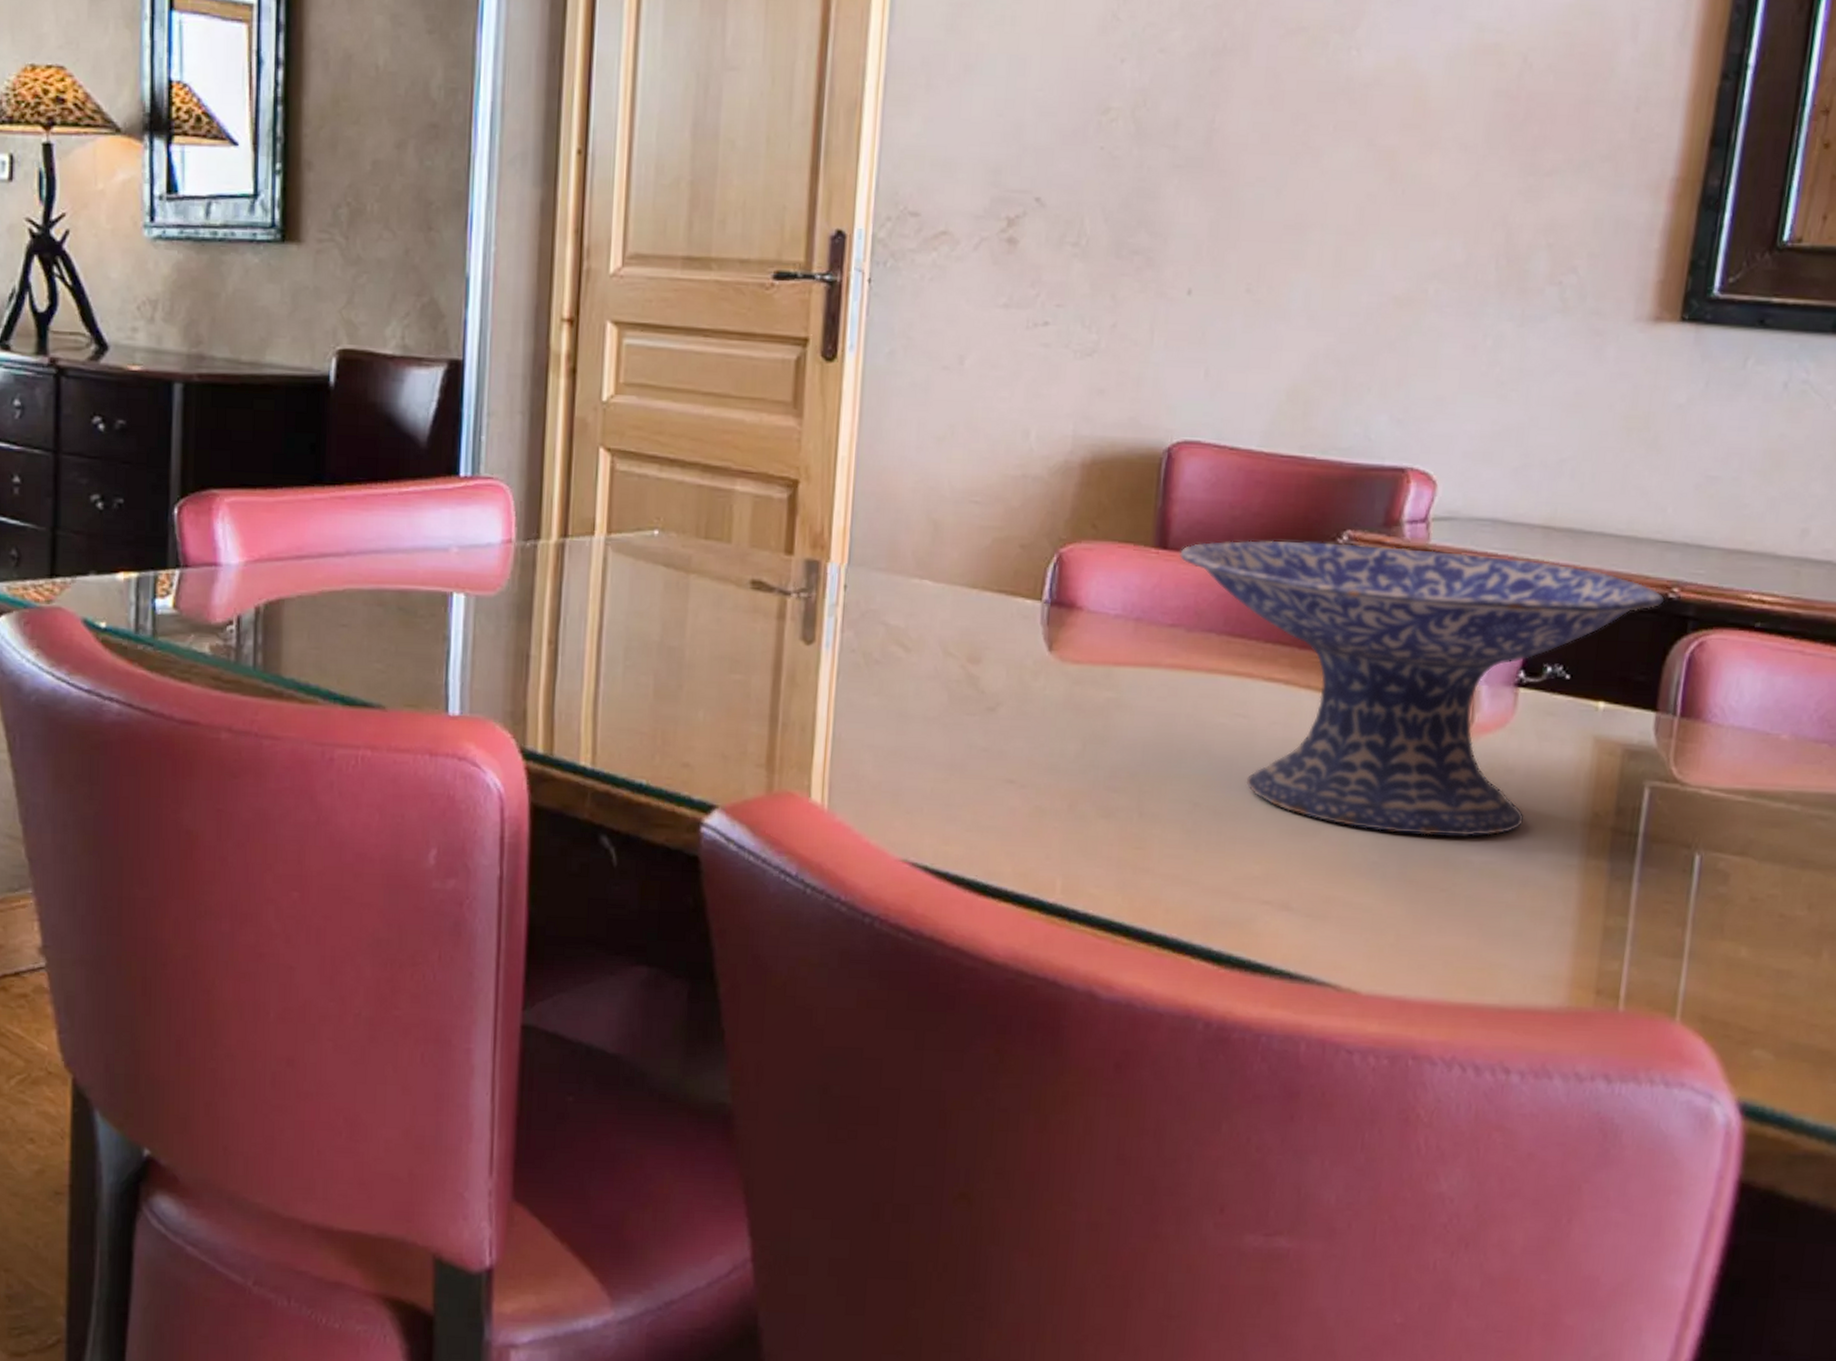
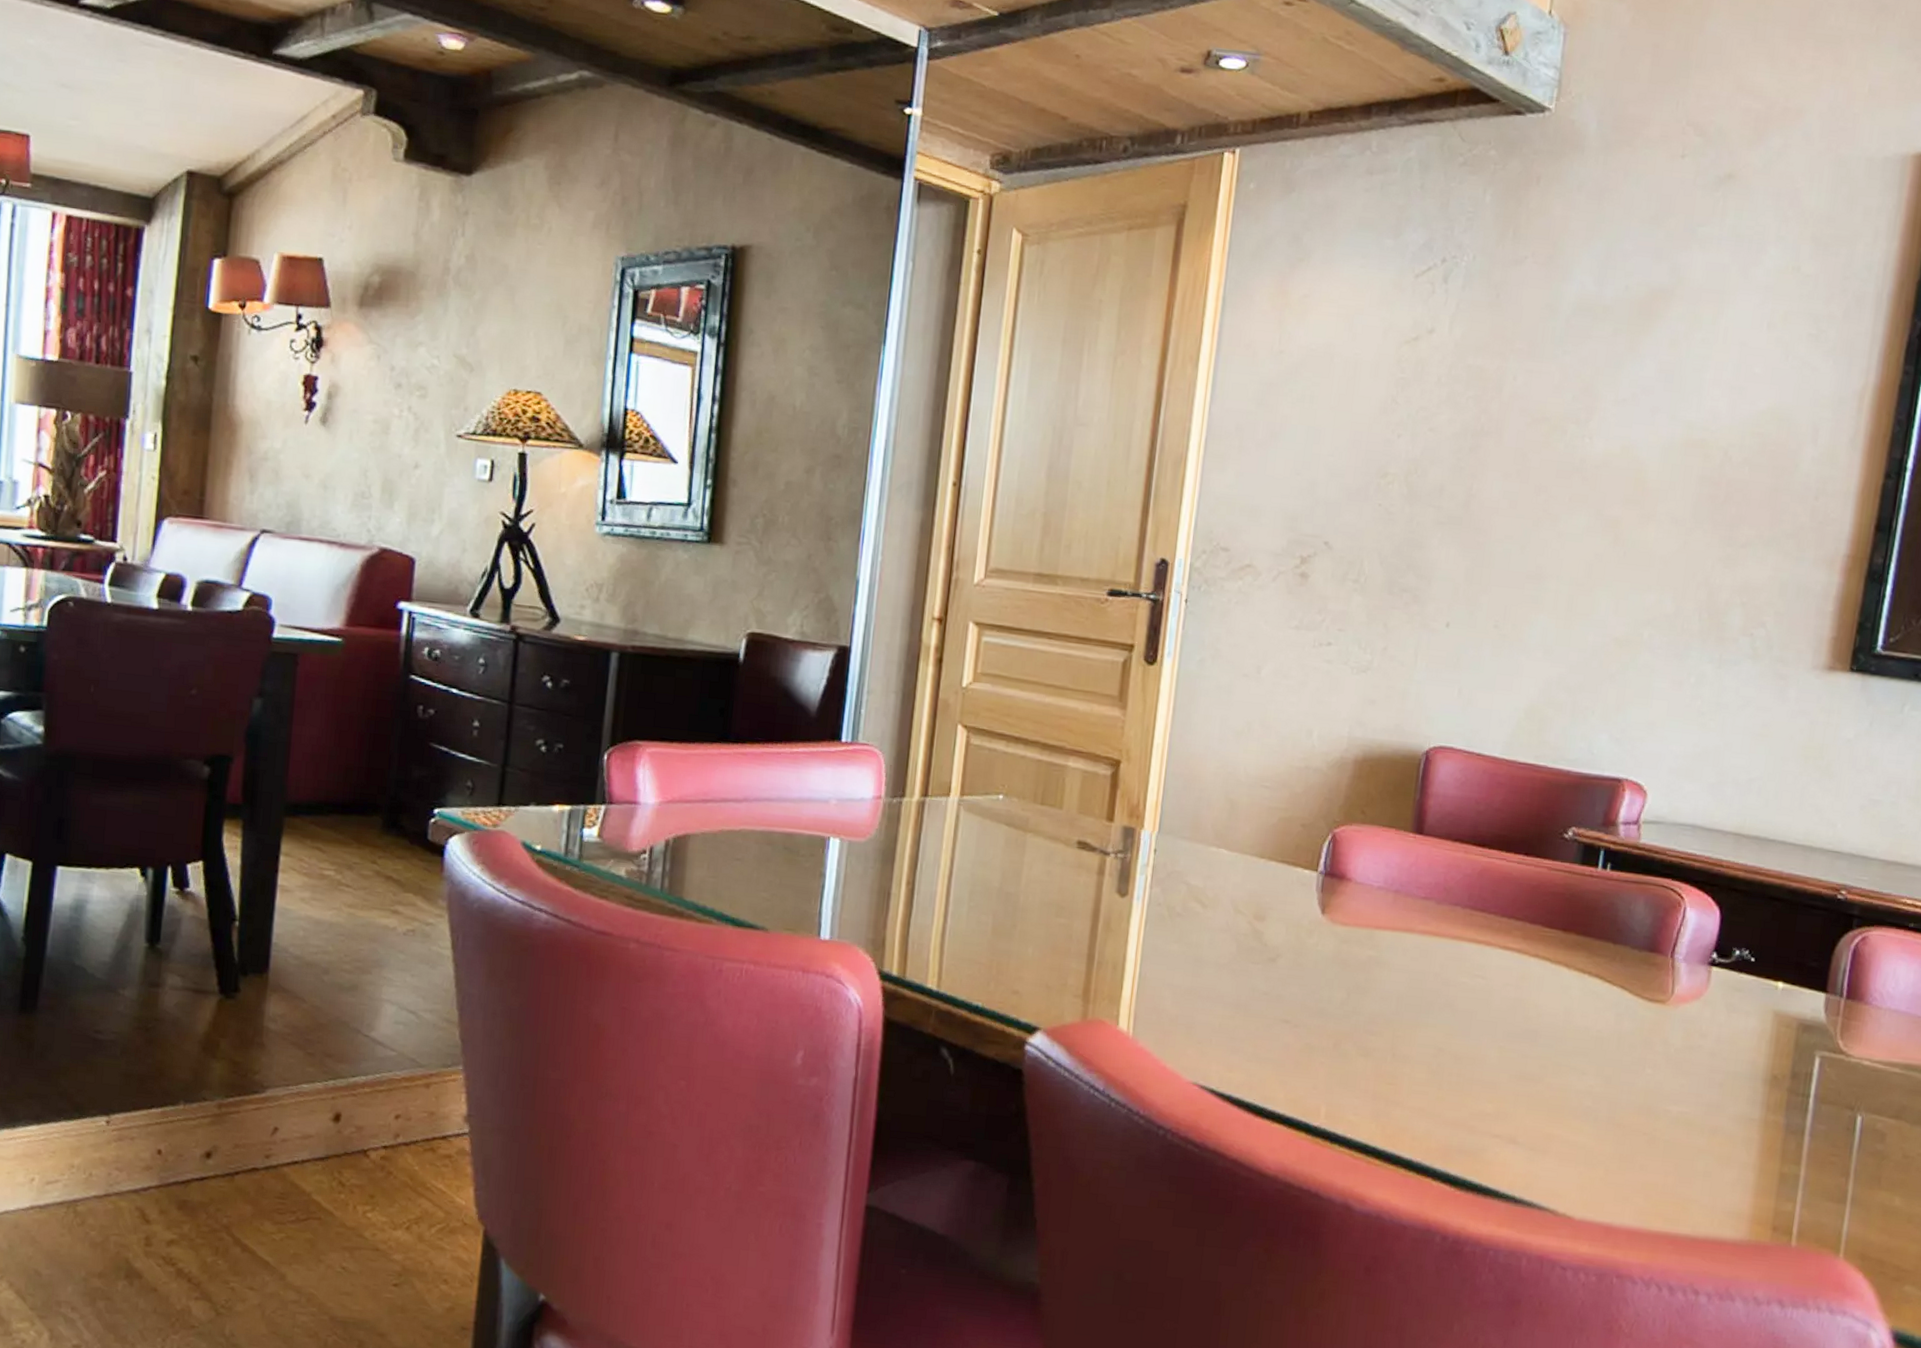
decorative bowl: present [1180,540,1665,836] -> none [1433,830,1834,1090]

